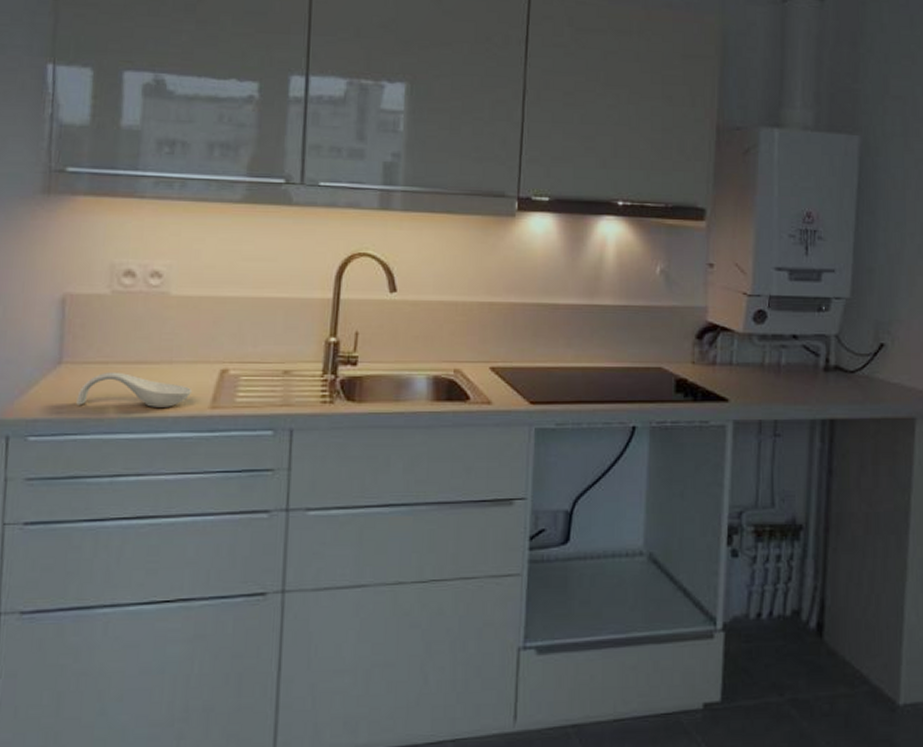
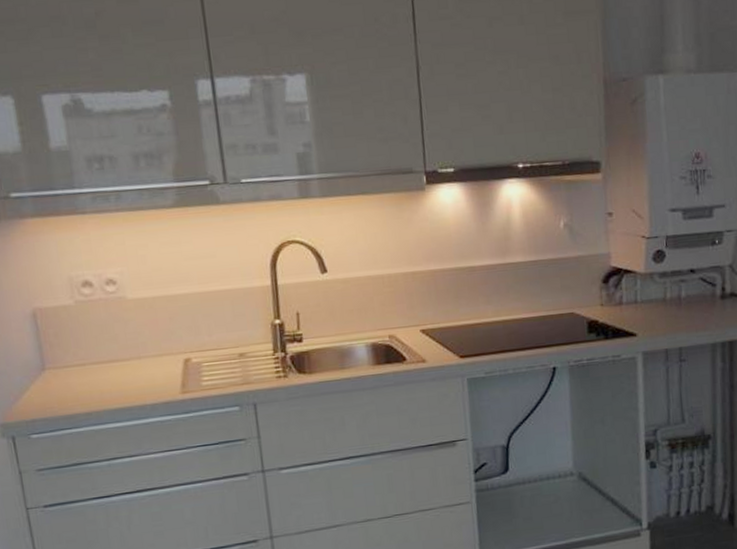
spoon rest: present [76,371,193,407] -> none [64,371,163,404]

